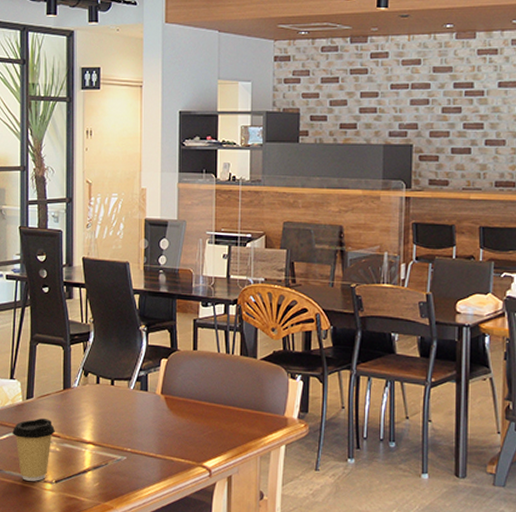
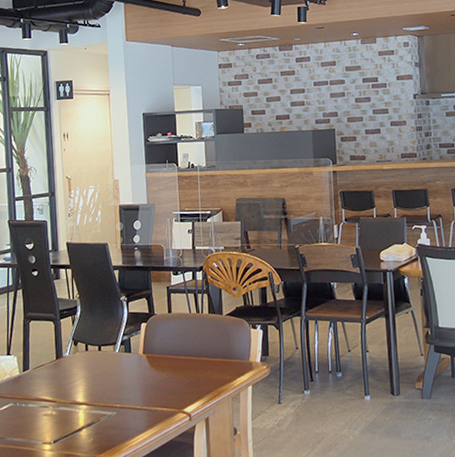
coffee cup: present [12,417,55,481] -> none [11,386,51,445]

